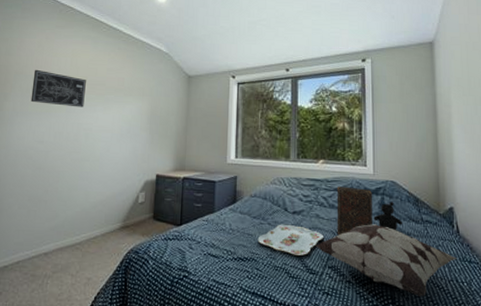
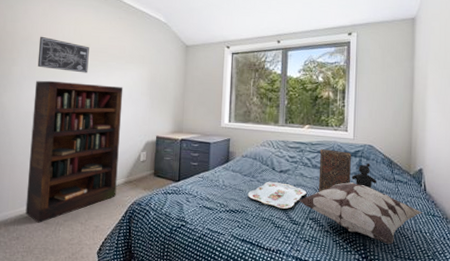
bookcase: none [10,116,121,275] -> present [25,80,124,223]

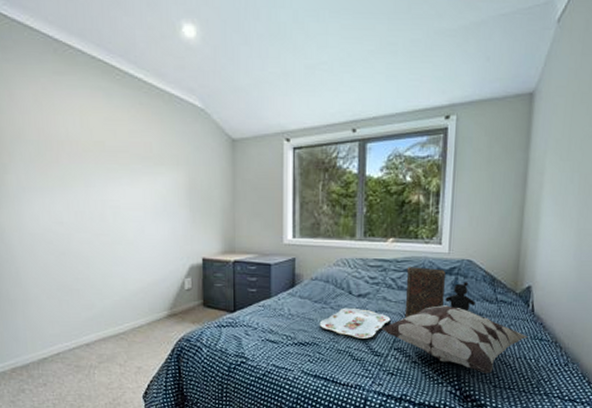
bookcase: present [25,80,124,223] -> none [38,191,159,366]
wall art: present [37,36,89,73] -> none [34,132,106,181]

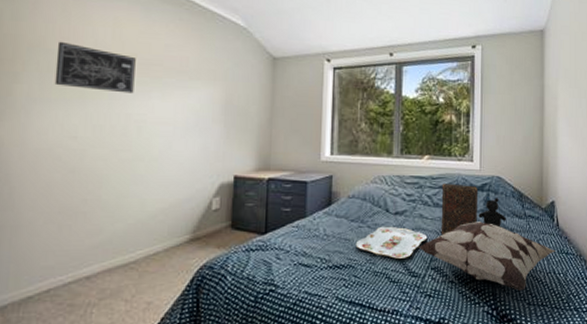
wall art: none [34,132,106,181] -> present [54,41,136,94]

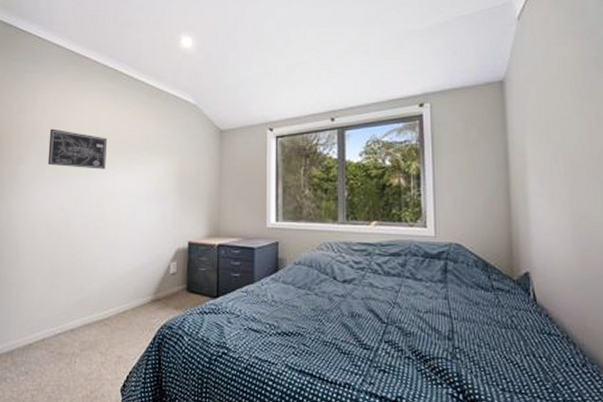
serving tray: present [355,226,428,259] -> none [303,294,379,329]
decorative pillow: present [418,221,555,292] -> none [369,293,534,375]
book: present [441,184,478,235] -> none [392,251,434,307]
teddy bear: present [478,197,507,228] -> none [436,266,470,301]

